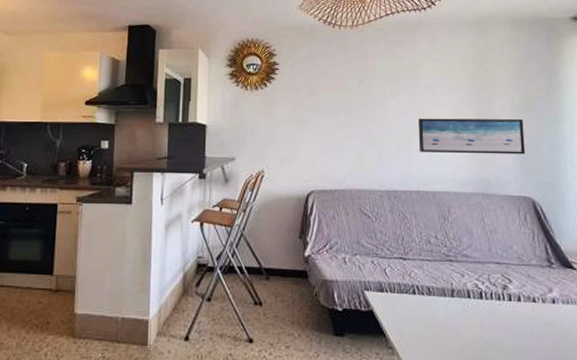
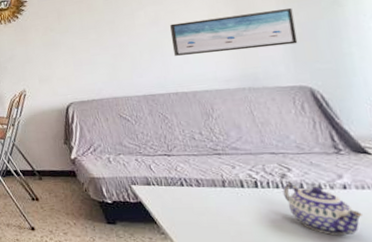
teapot: none [503,295,566,352] -> present [282,183,362,236]

